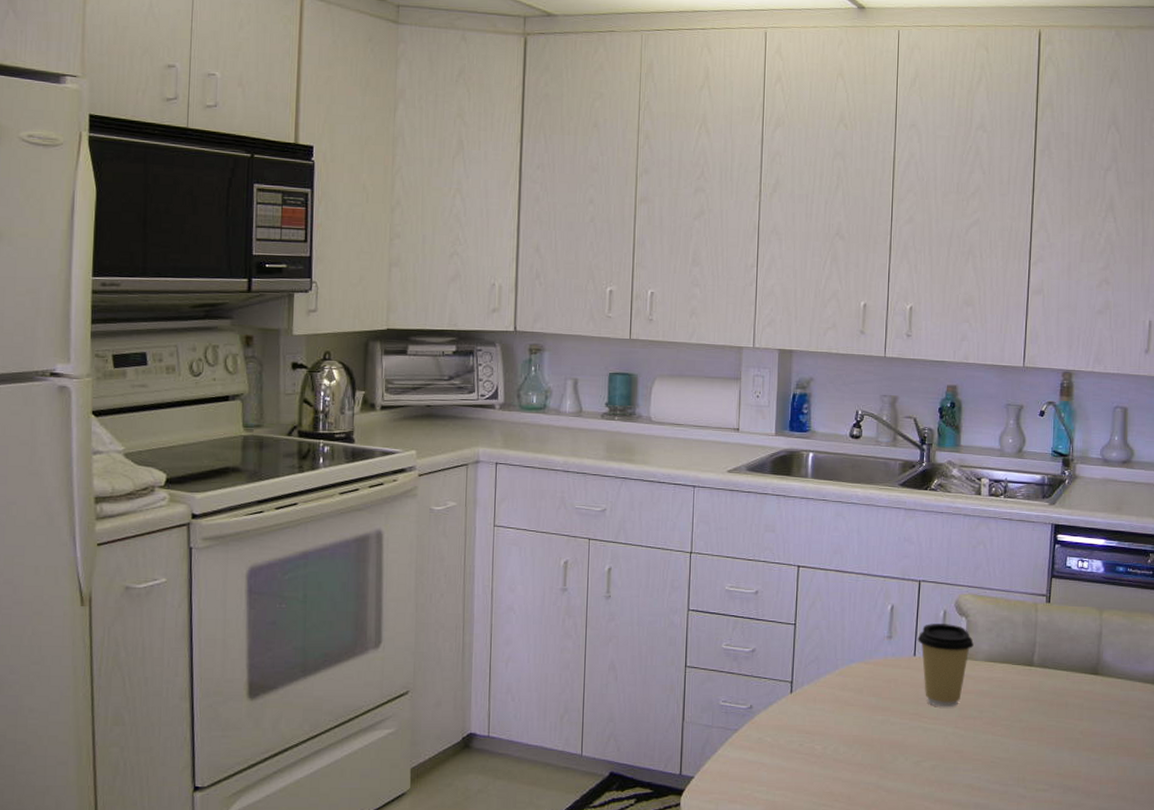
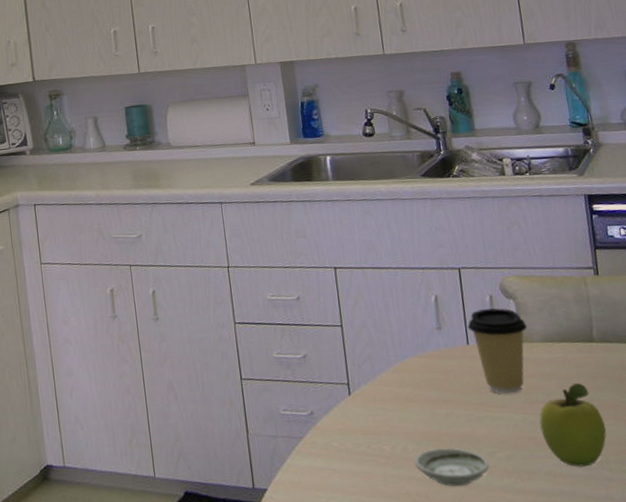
saucer: none [842,752,914,791] -> present [414,447,490,487]
fruit: none [968,703,1029,783] -> present [539,382,607,467]

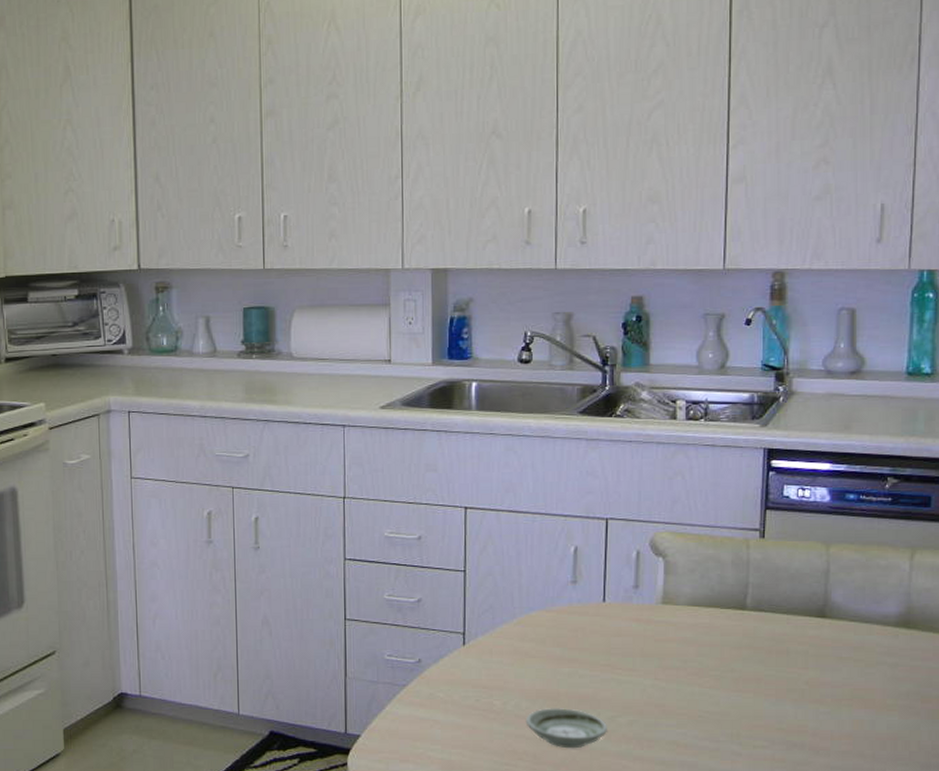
coffee cup: present [467,308,527,394] -> none [606,565,673,658]
fruit: present [539,382,607,467] -> none [671,651,743,739]

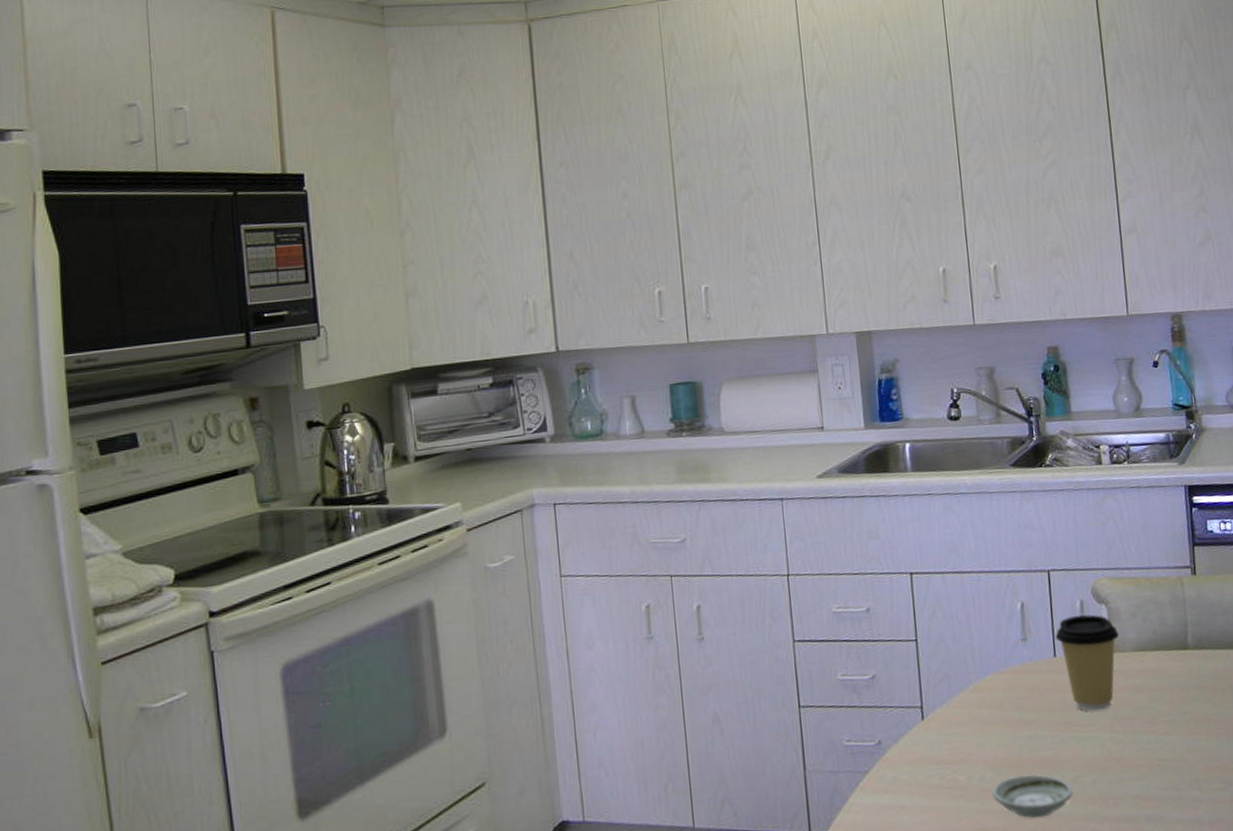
coffee cup: none [606,565,673,658] -> present [1055,614,1119,711]

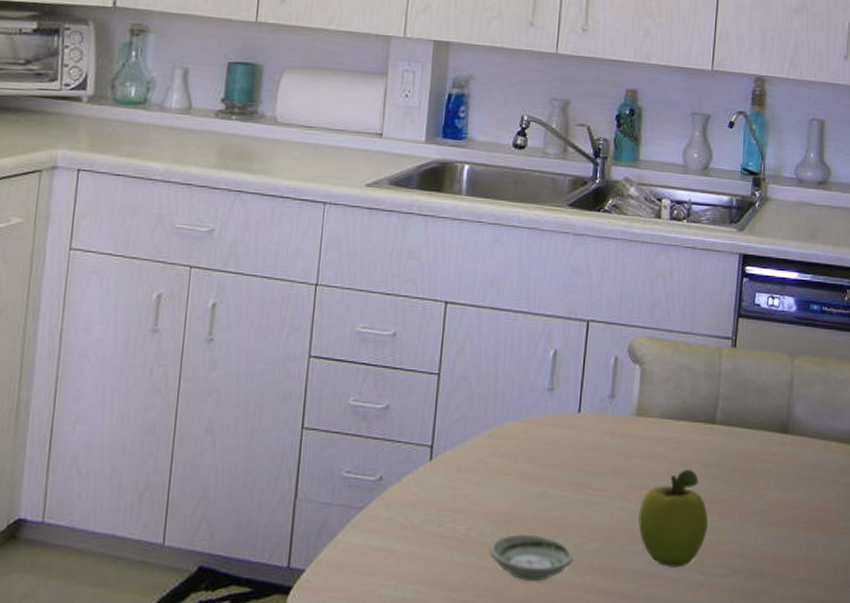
coffee cup: present [1055,614,1119,711] -> none [583,373,648,476]
fruit: none [1128,694,1198,789] -> present [638,468,708,568]

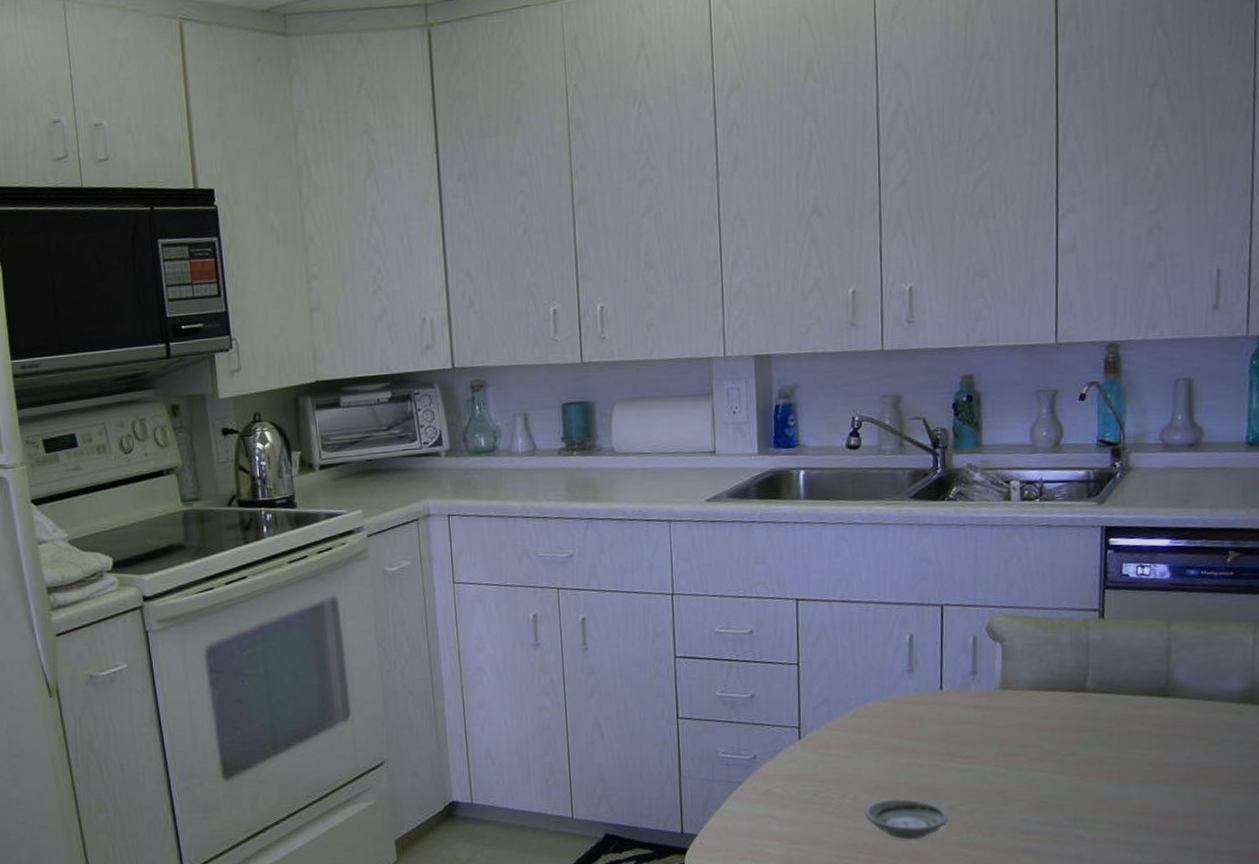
fruit: present [638,468,708,568] -> none [1012,735,1086,824]

